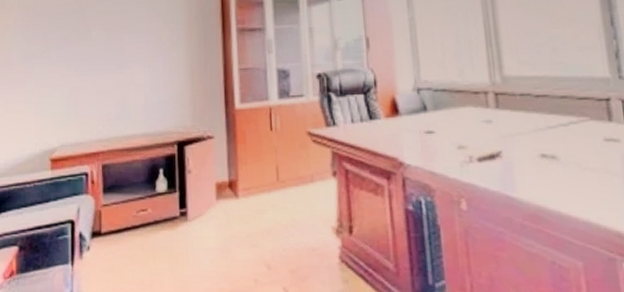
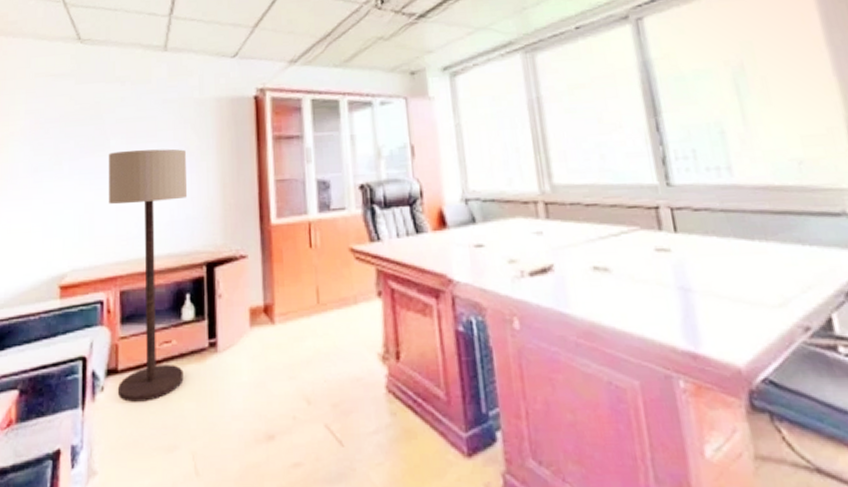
floor lamp: none [91,39,159,261] -> present [109,149,187,402]

